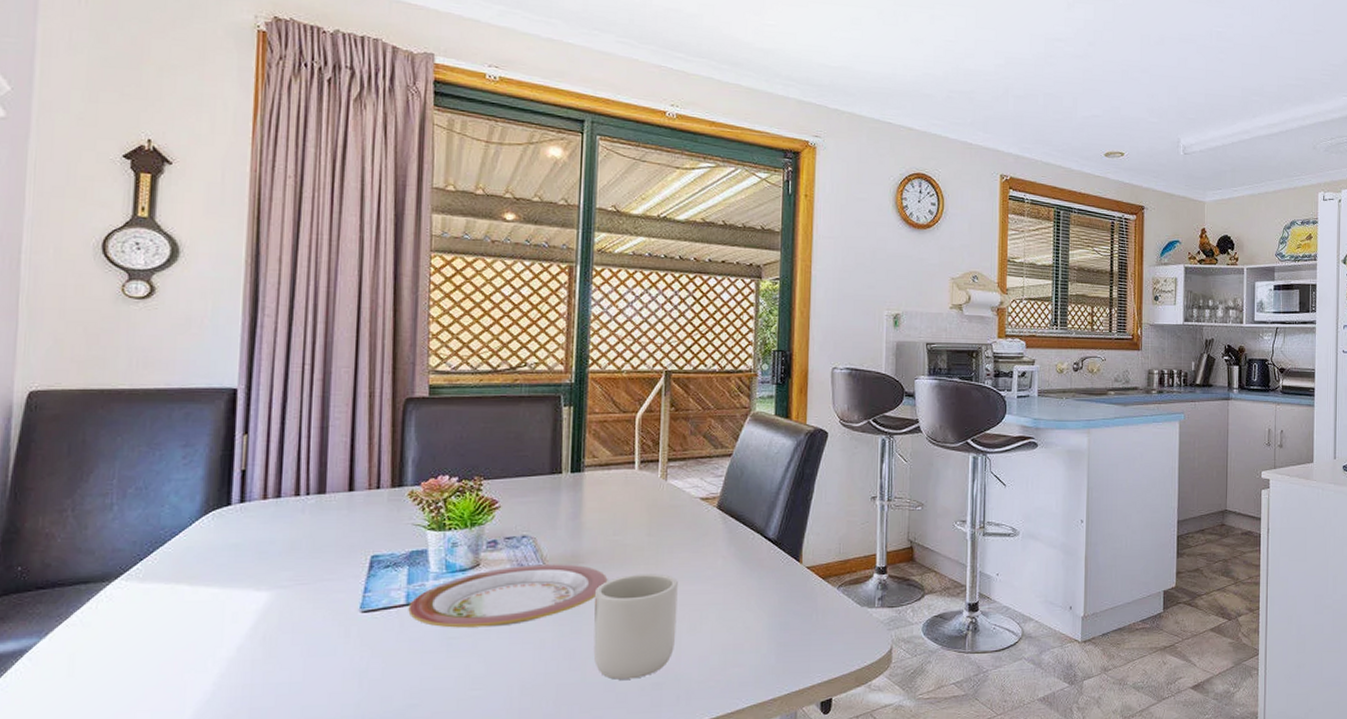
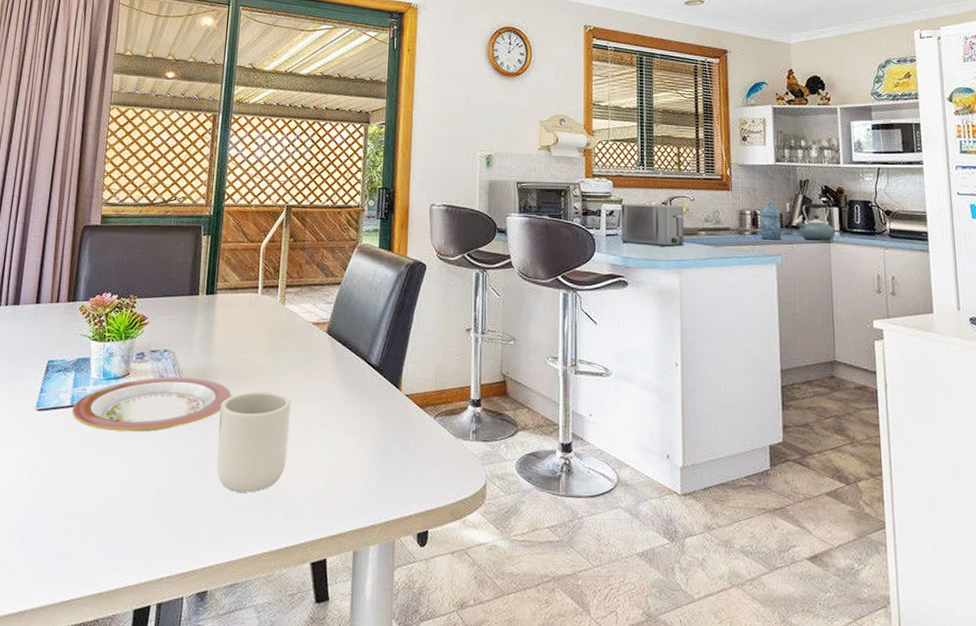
toaster: none [1032,364,1095,408] -> present [620,203,684,248]
canister: none [1166,361,1186,398] -> present [759,202,782,240]
kettle: none [1198,362,1234,398] -> present [794,203,836,241]

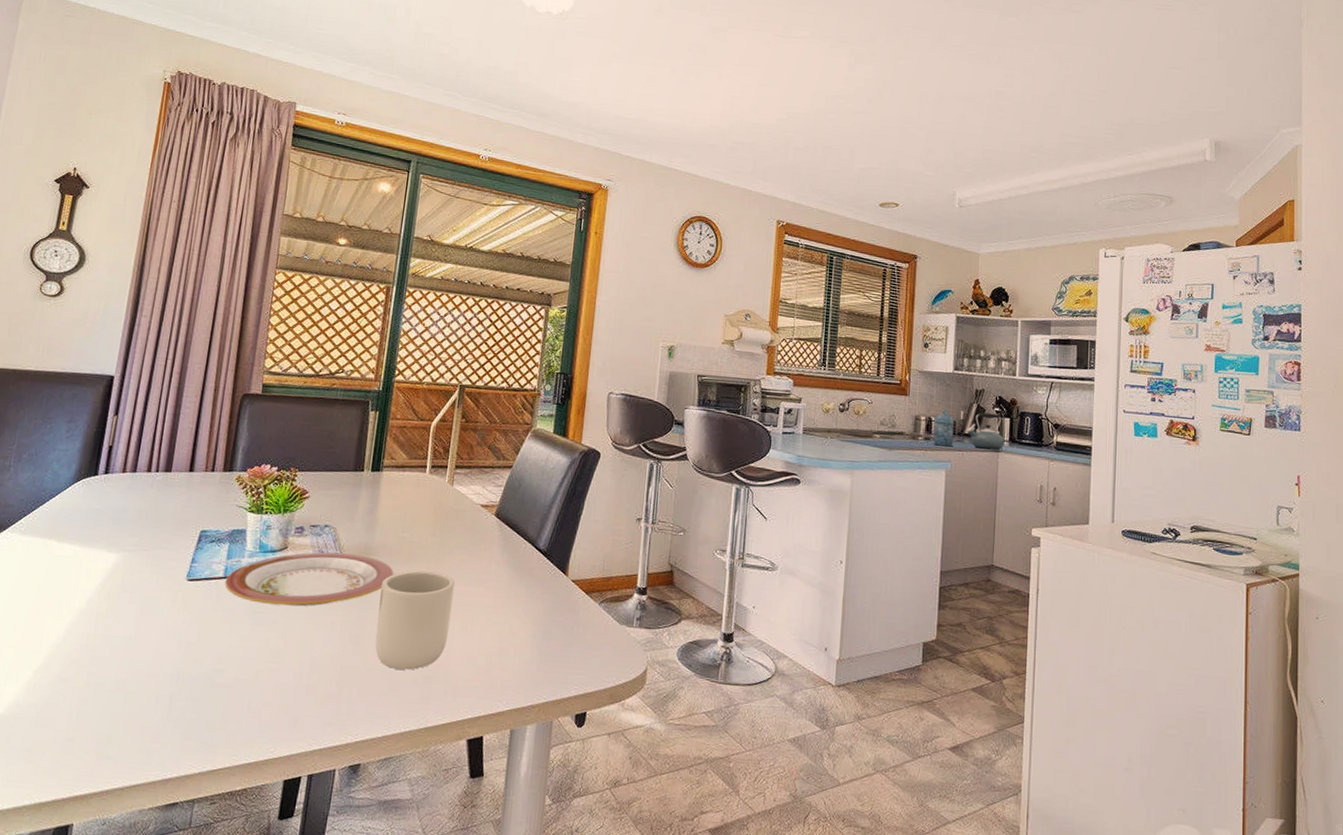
toaster: present [620,203,684,248] -> none [797,402,861,448]

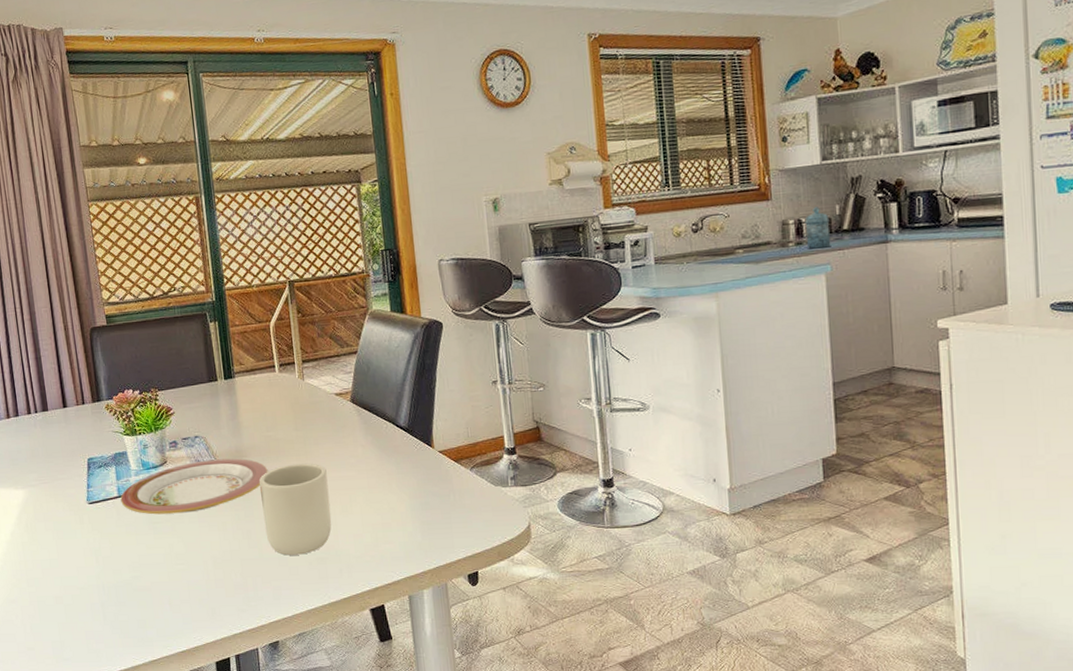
kettle: present [966,412,1005,450] -> none [845,200,894,243]

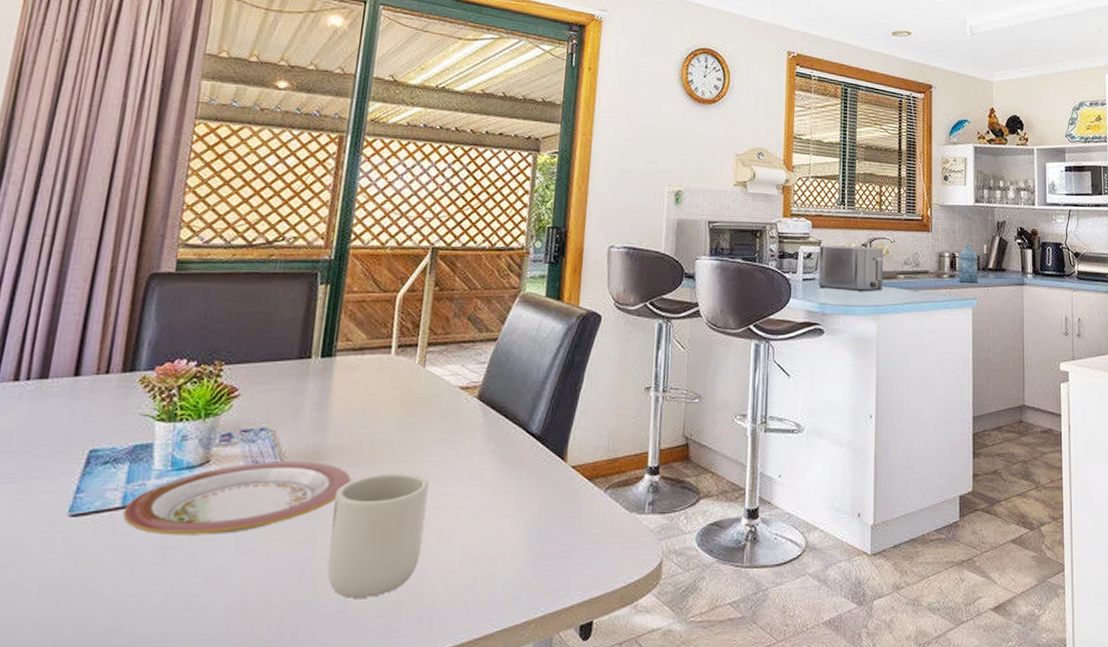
toaster: none [645,224,720,274] -> present [818,245,884,292]

